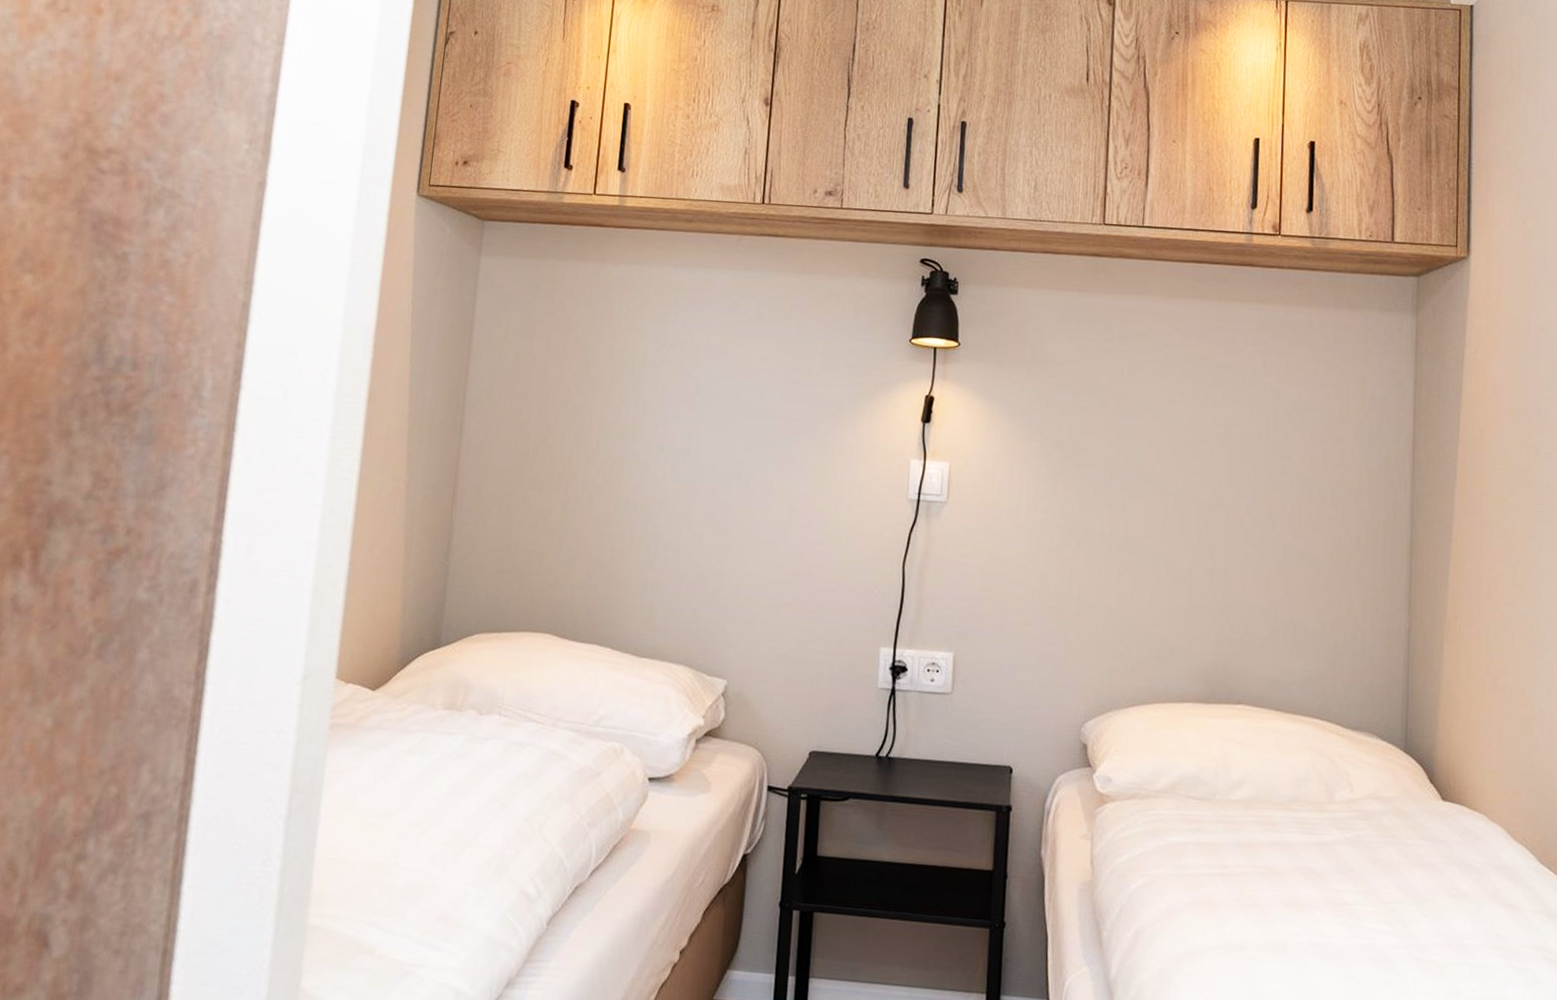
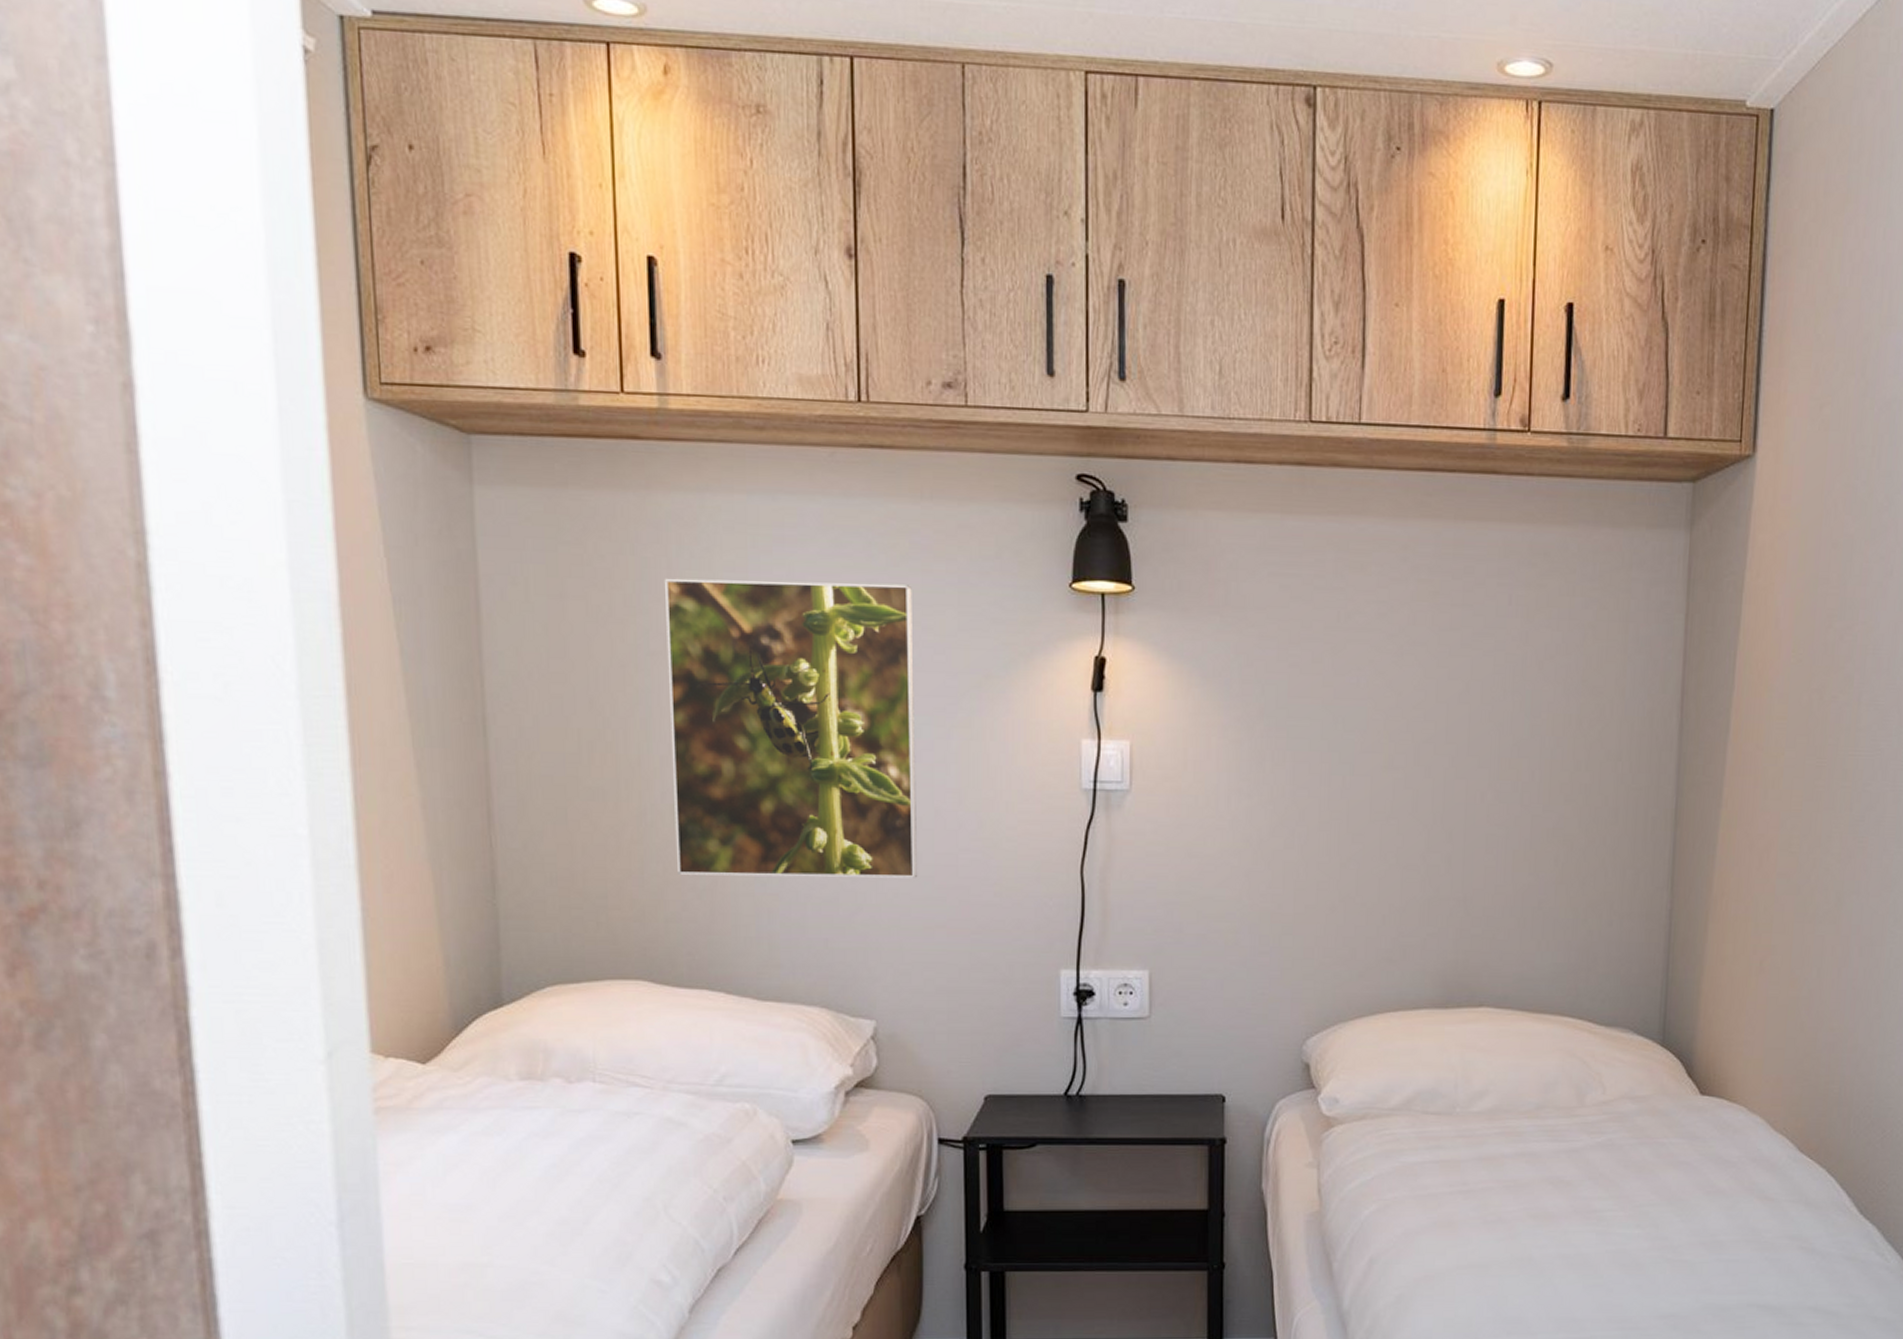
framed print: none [587,325,789,564] -> present [664,578,918,878]

